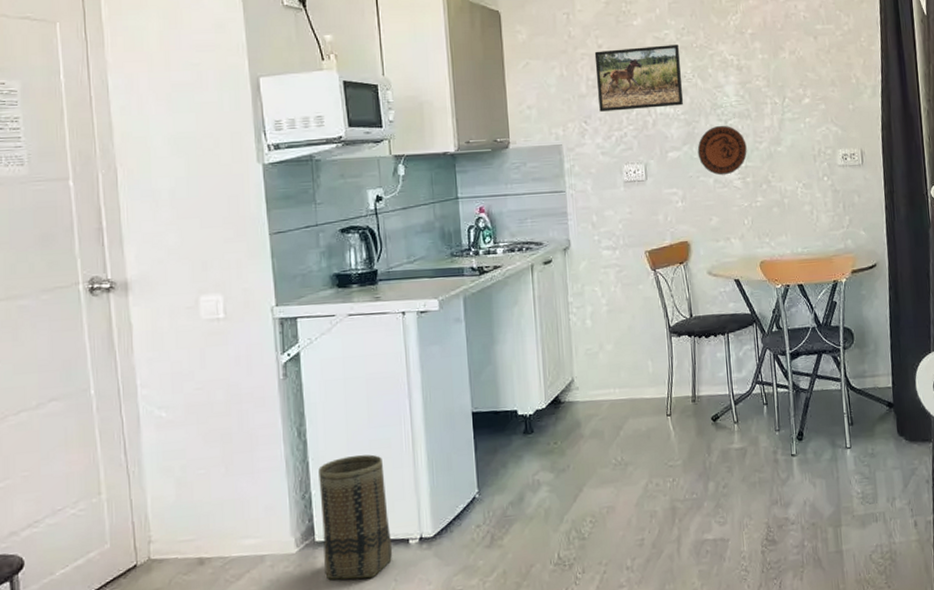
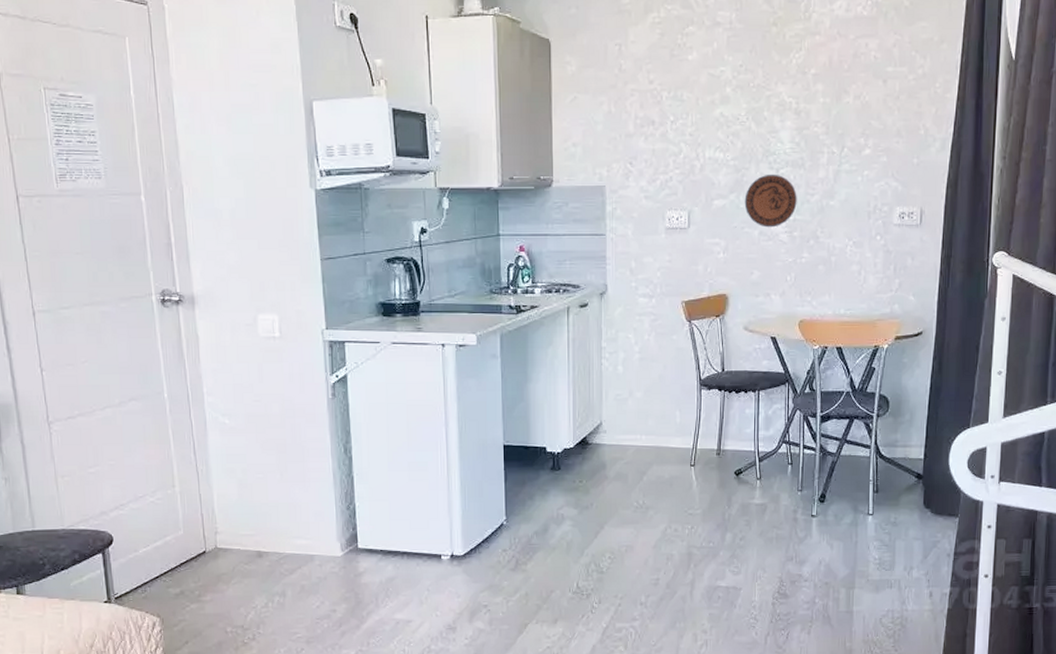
basket: present [318,454,393,580] -> none [362,475,427,586]
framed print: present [594,45,684,112] -> none [645,83,735,153]

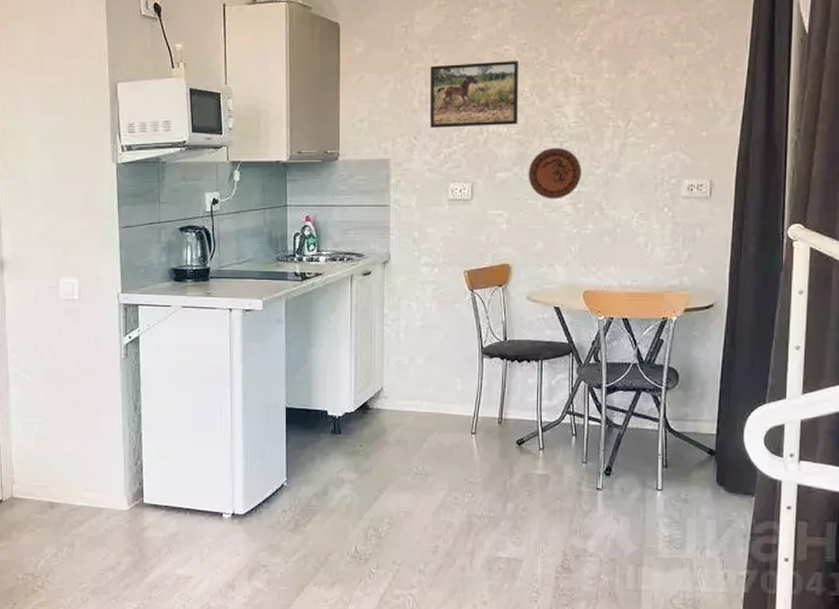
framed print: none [645,83,735,153] -> present [429,61,519,128]

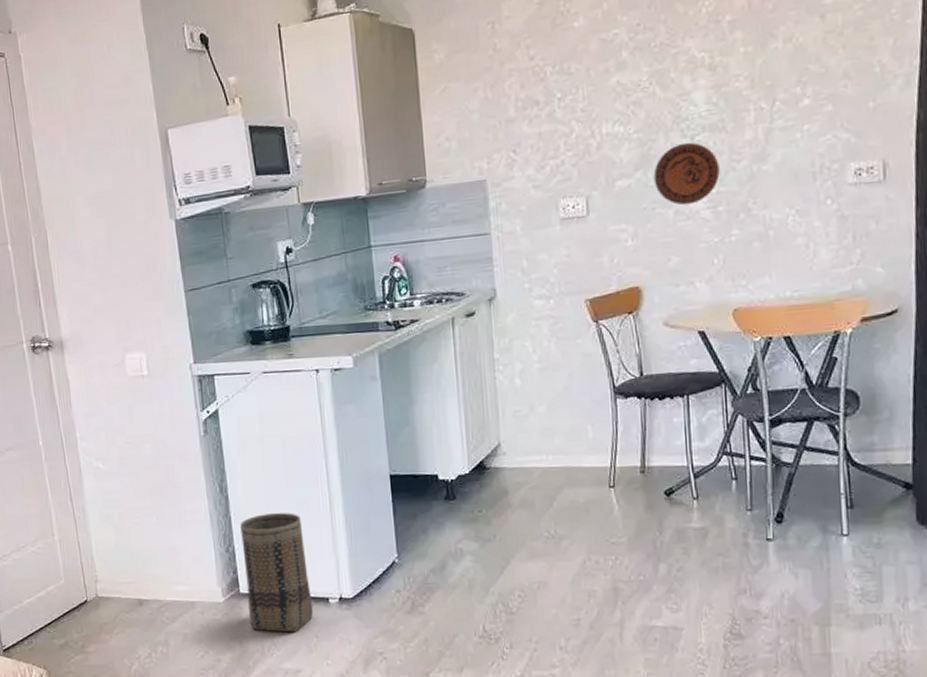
basket: none [149,433,208,542] -> present [240,513,314,633]
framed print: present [429,61,519,128] -> none [525,46,637,138]

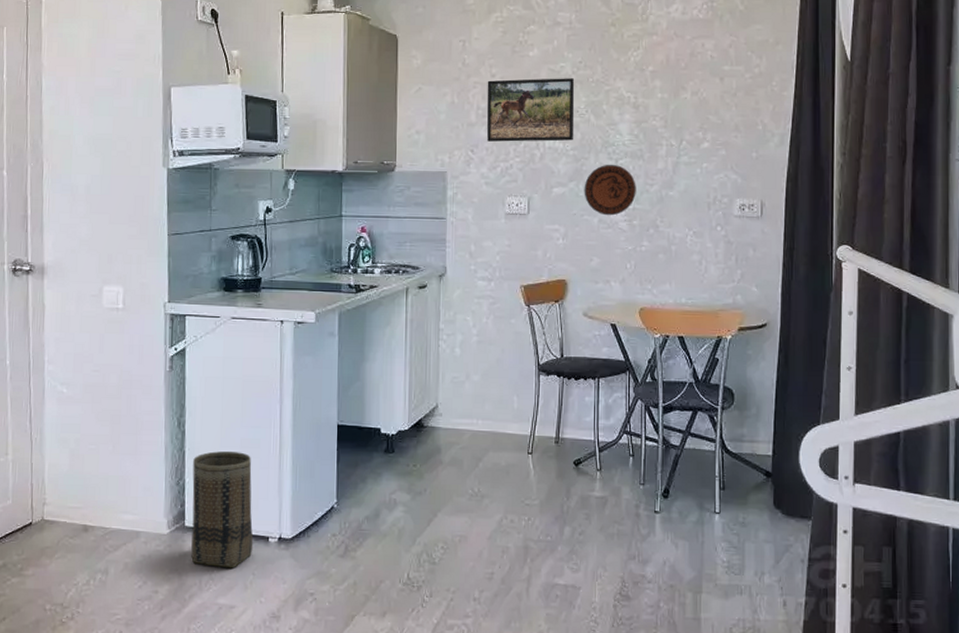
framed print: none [525,46,637,138] -> present [486,78,575,142]

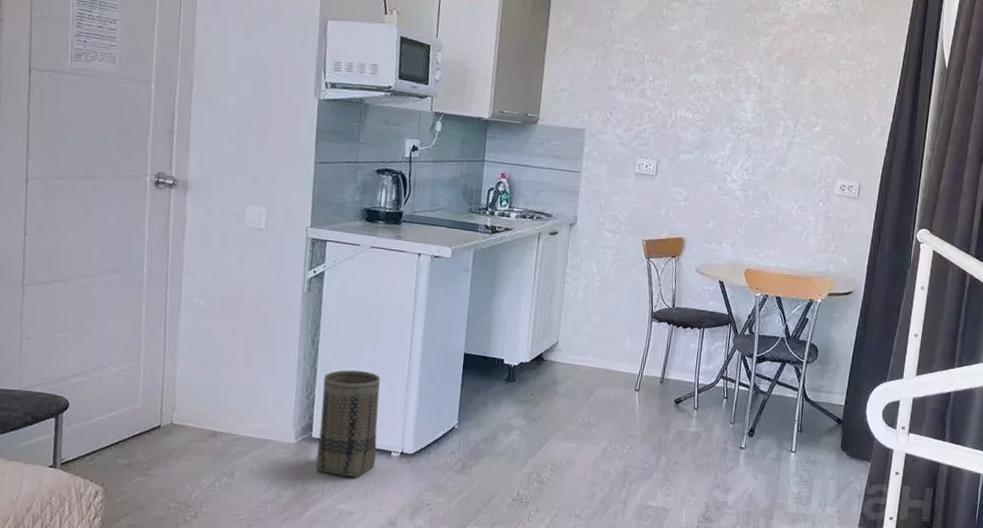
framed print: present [486,78,575,142] -> none [625,48,709,113]
decorative plate: present [584,164,636,216] -> none [707,137,754,185]

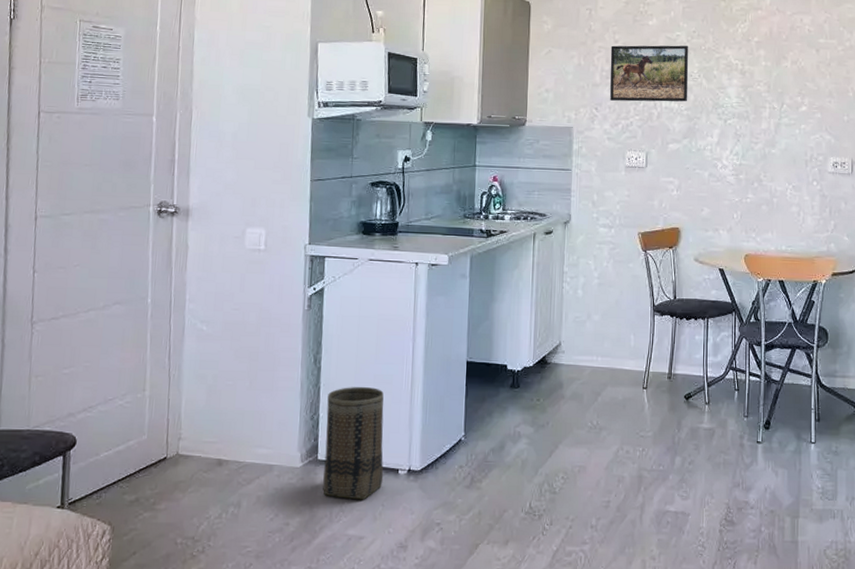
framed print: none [625,48,709,113] -> present [610,45,689,102]

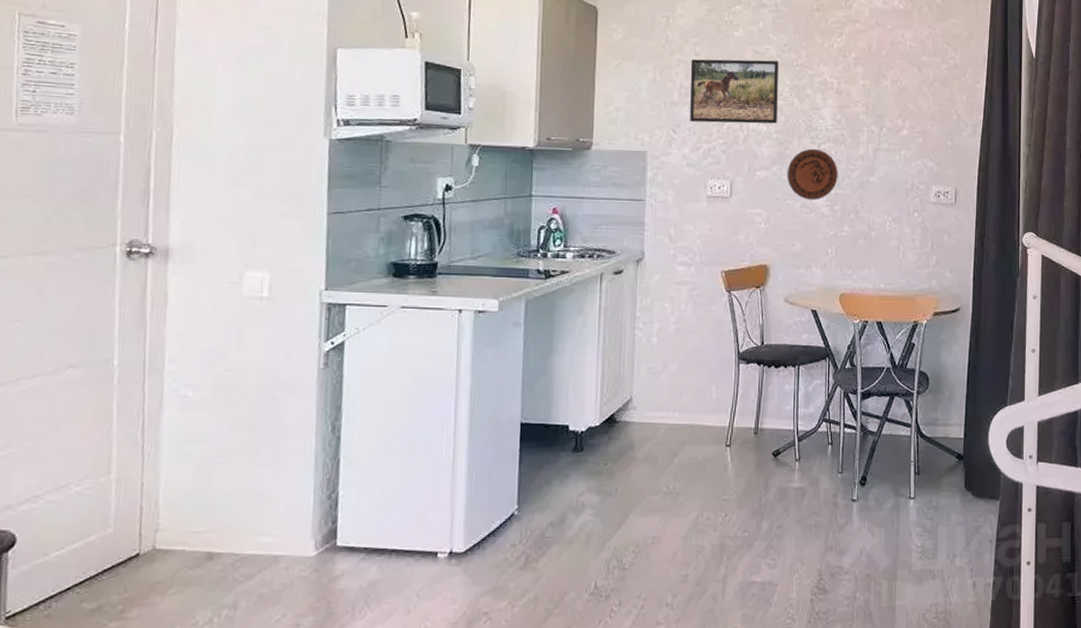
basket: present [323,387,384,500] -> none [343,458,420,591]
decorative plate: none [696,123,743,170] -> present [787,148,838,201]

